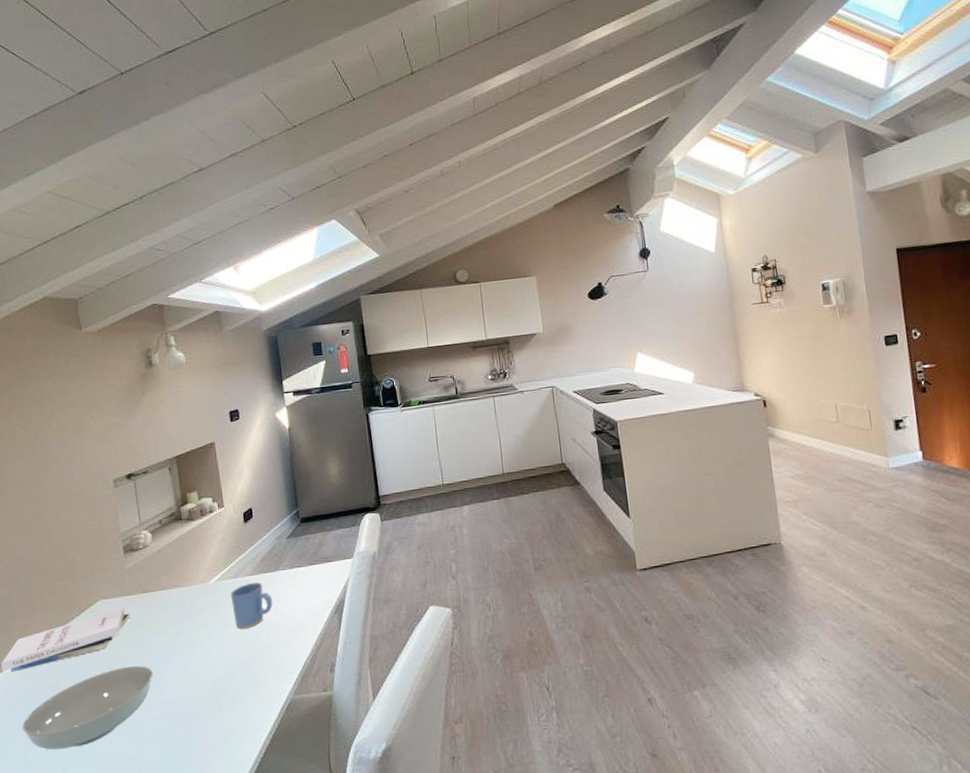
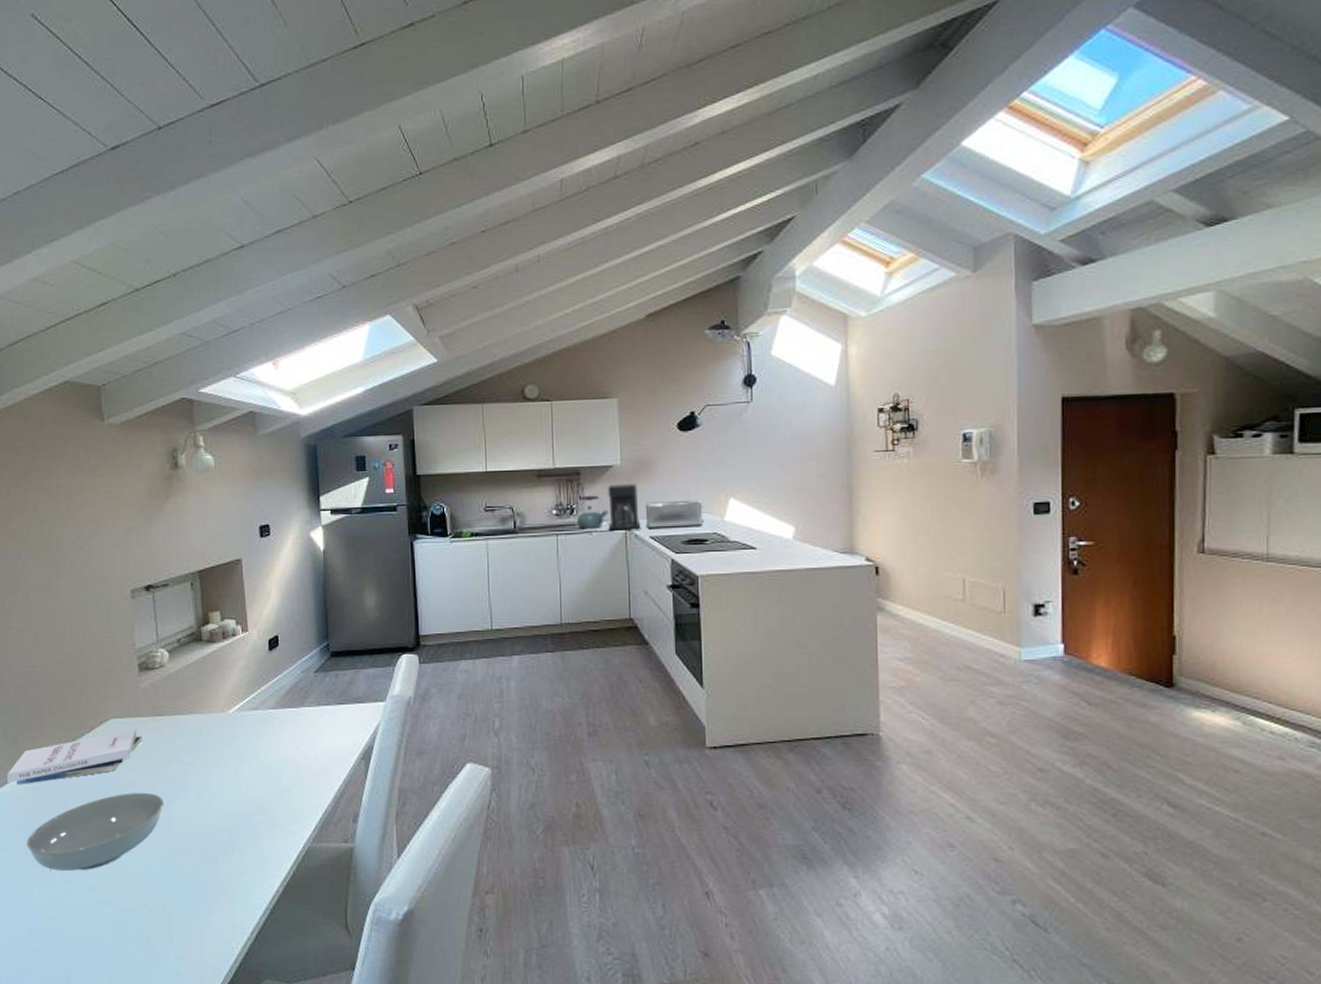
mug: present [231,582,273,629] -> none [250,717,296,766]
kettle: none [509,359,536,389] -> present [576,495,609,528]
coffee maker: none [533,347,565,389] -> present [607,483,641,531]
toaster: none [566,356,618,385] -> present [645,499,705,530]

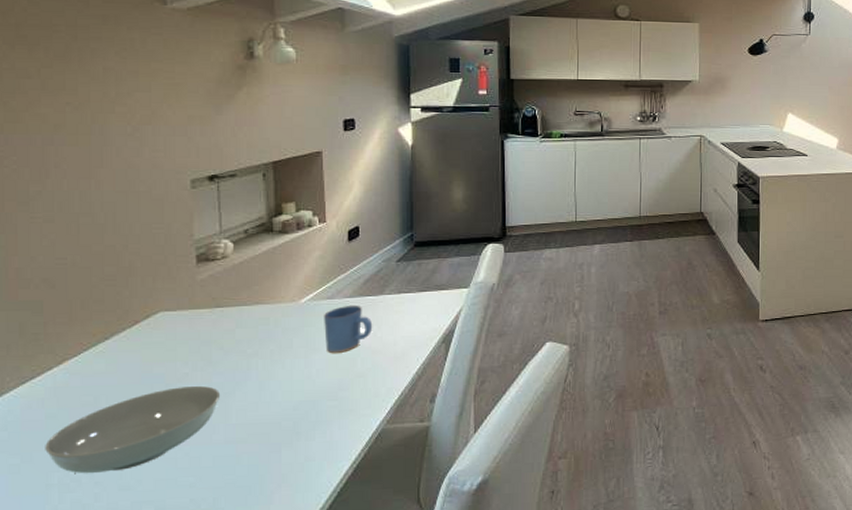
books: present [7,729,142,785] -> none [22,322,197,386]
mug: none [250,717,296,766] -> present [324,306,373,353]
kettle: present [576,495,609,528] -> none [657,105,687,134]
coffee maker: present [607,483,641,531] -> none [685,96,714,137]
toaster: present [645,499,705,530] -> none [718,113,767,137]

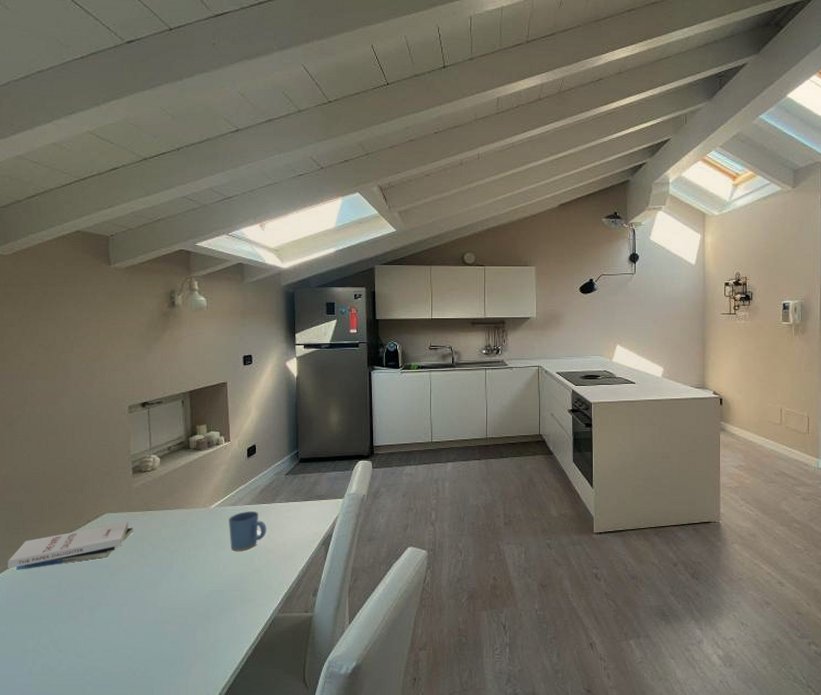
books: none [22,322,197,386] -> present [8,522,133,570]
bowl: present [45,385,220,474] -> none [23,574,150,643]

